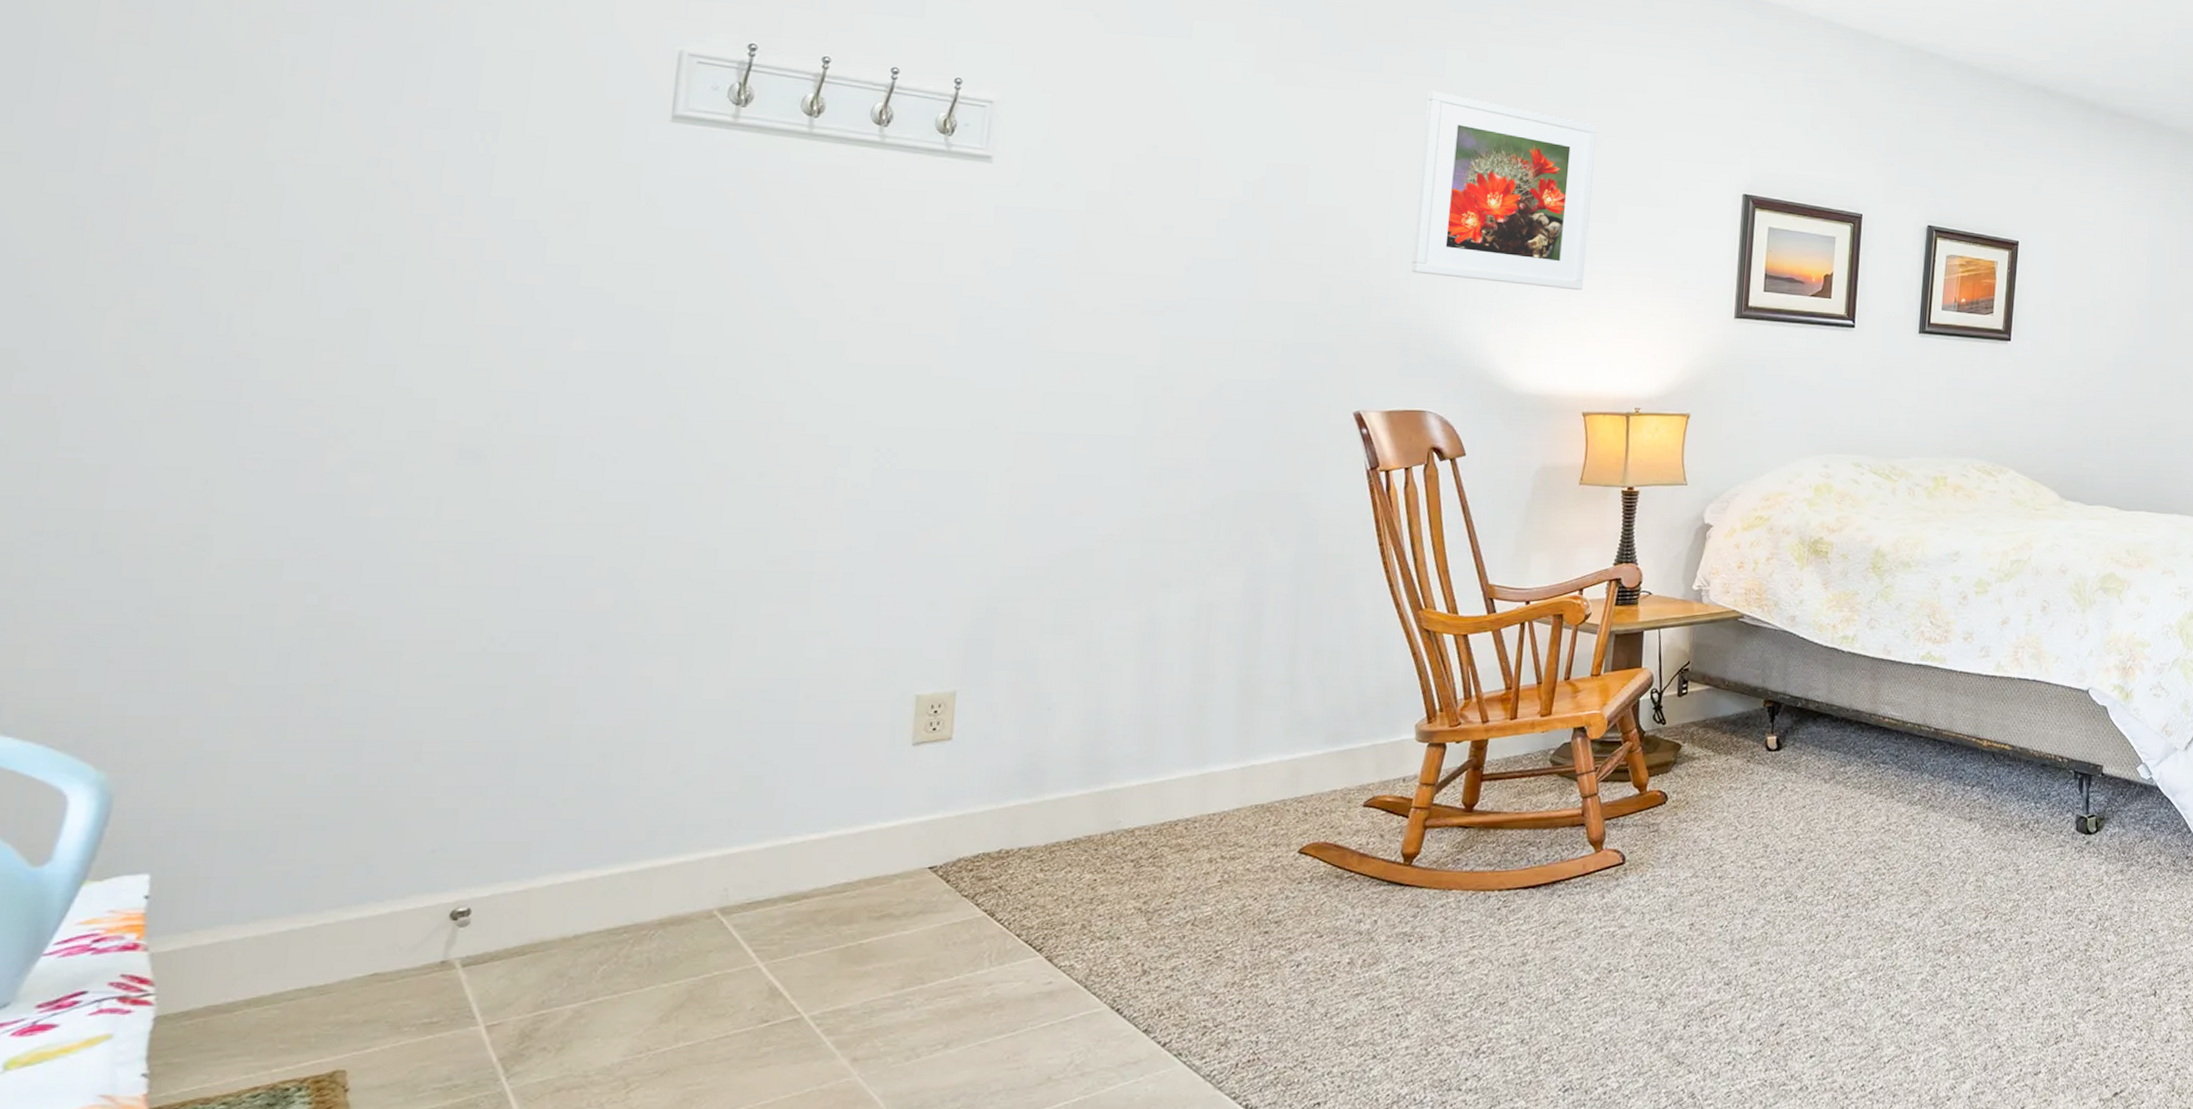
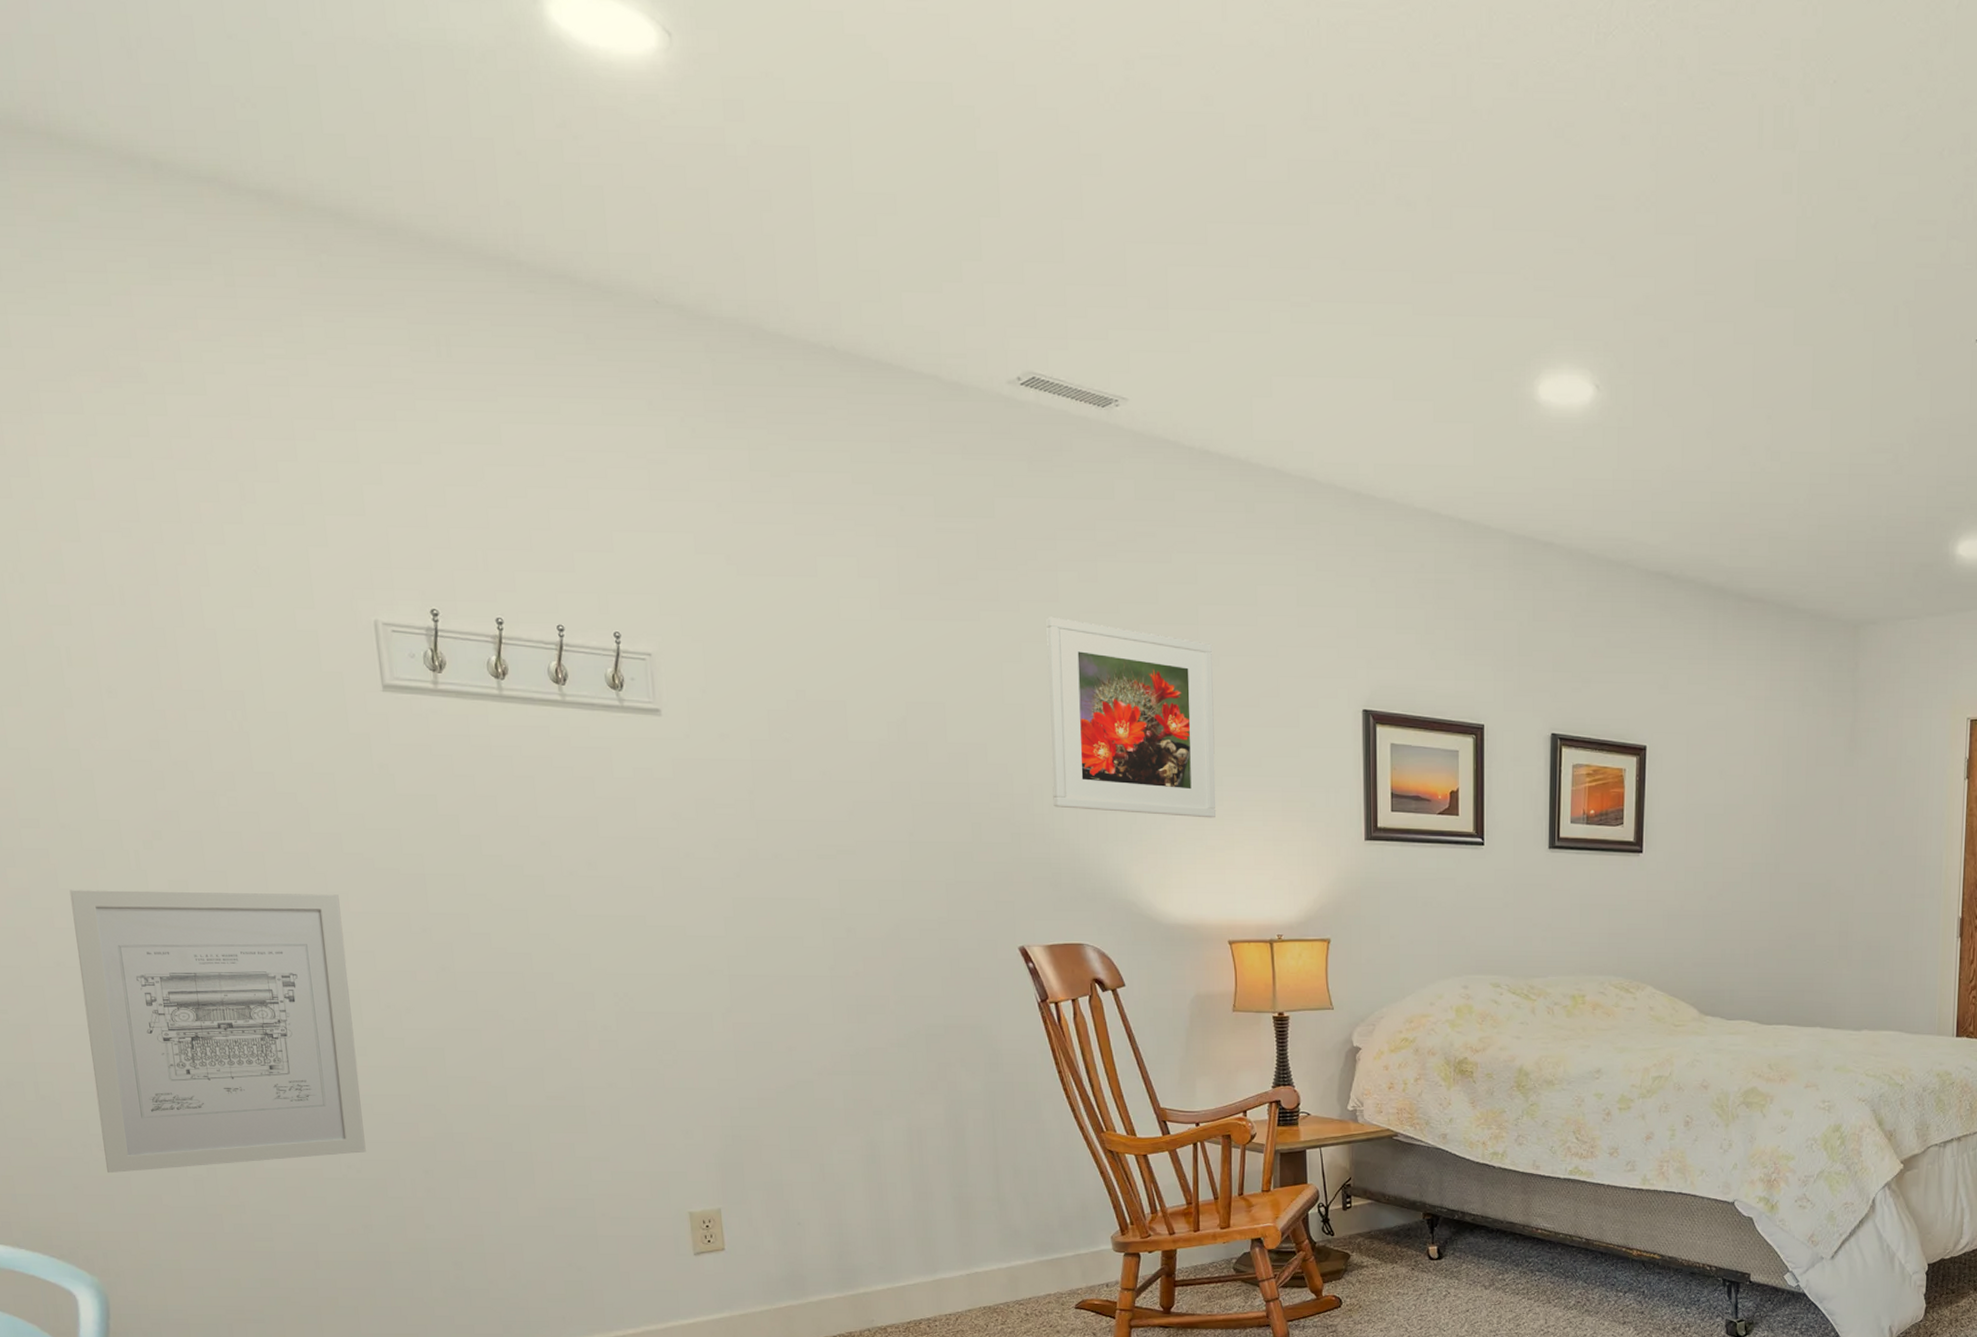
wall art: none [161,314,561,643] -> present [69,890,366,1173]

